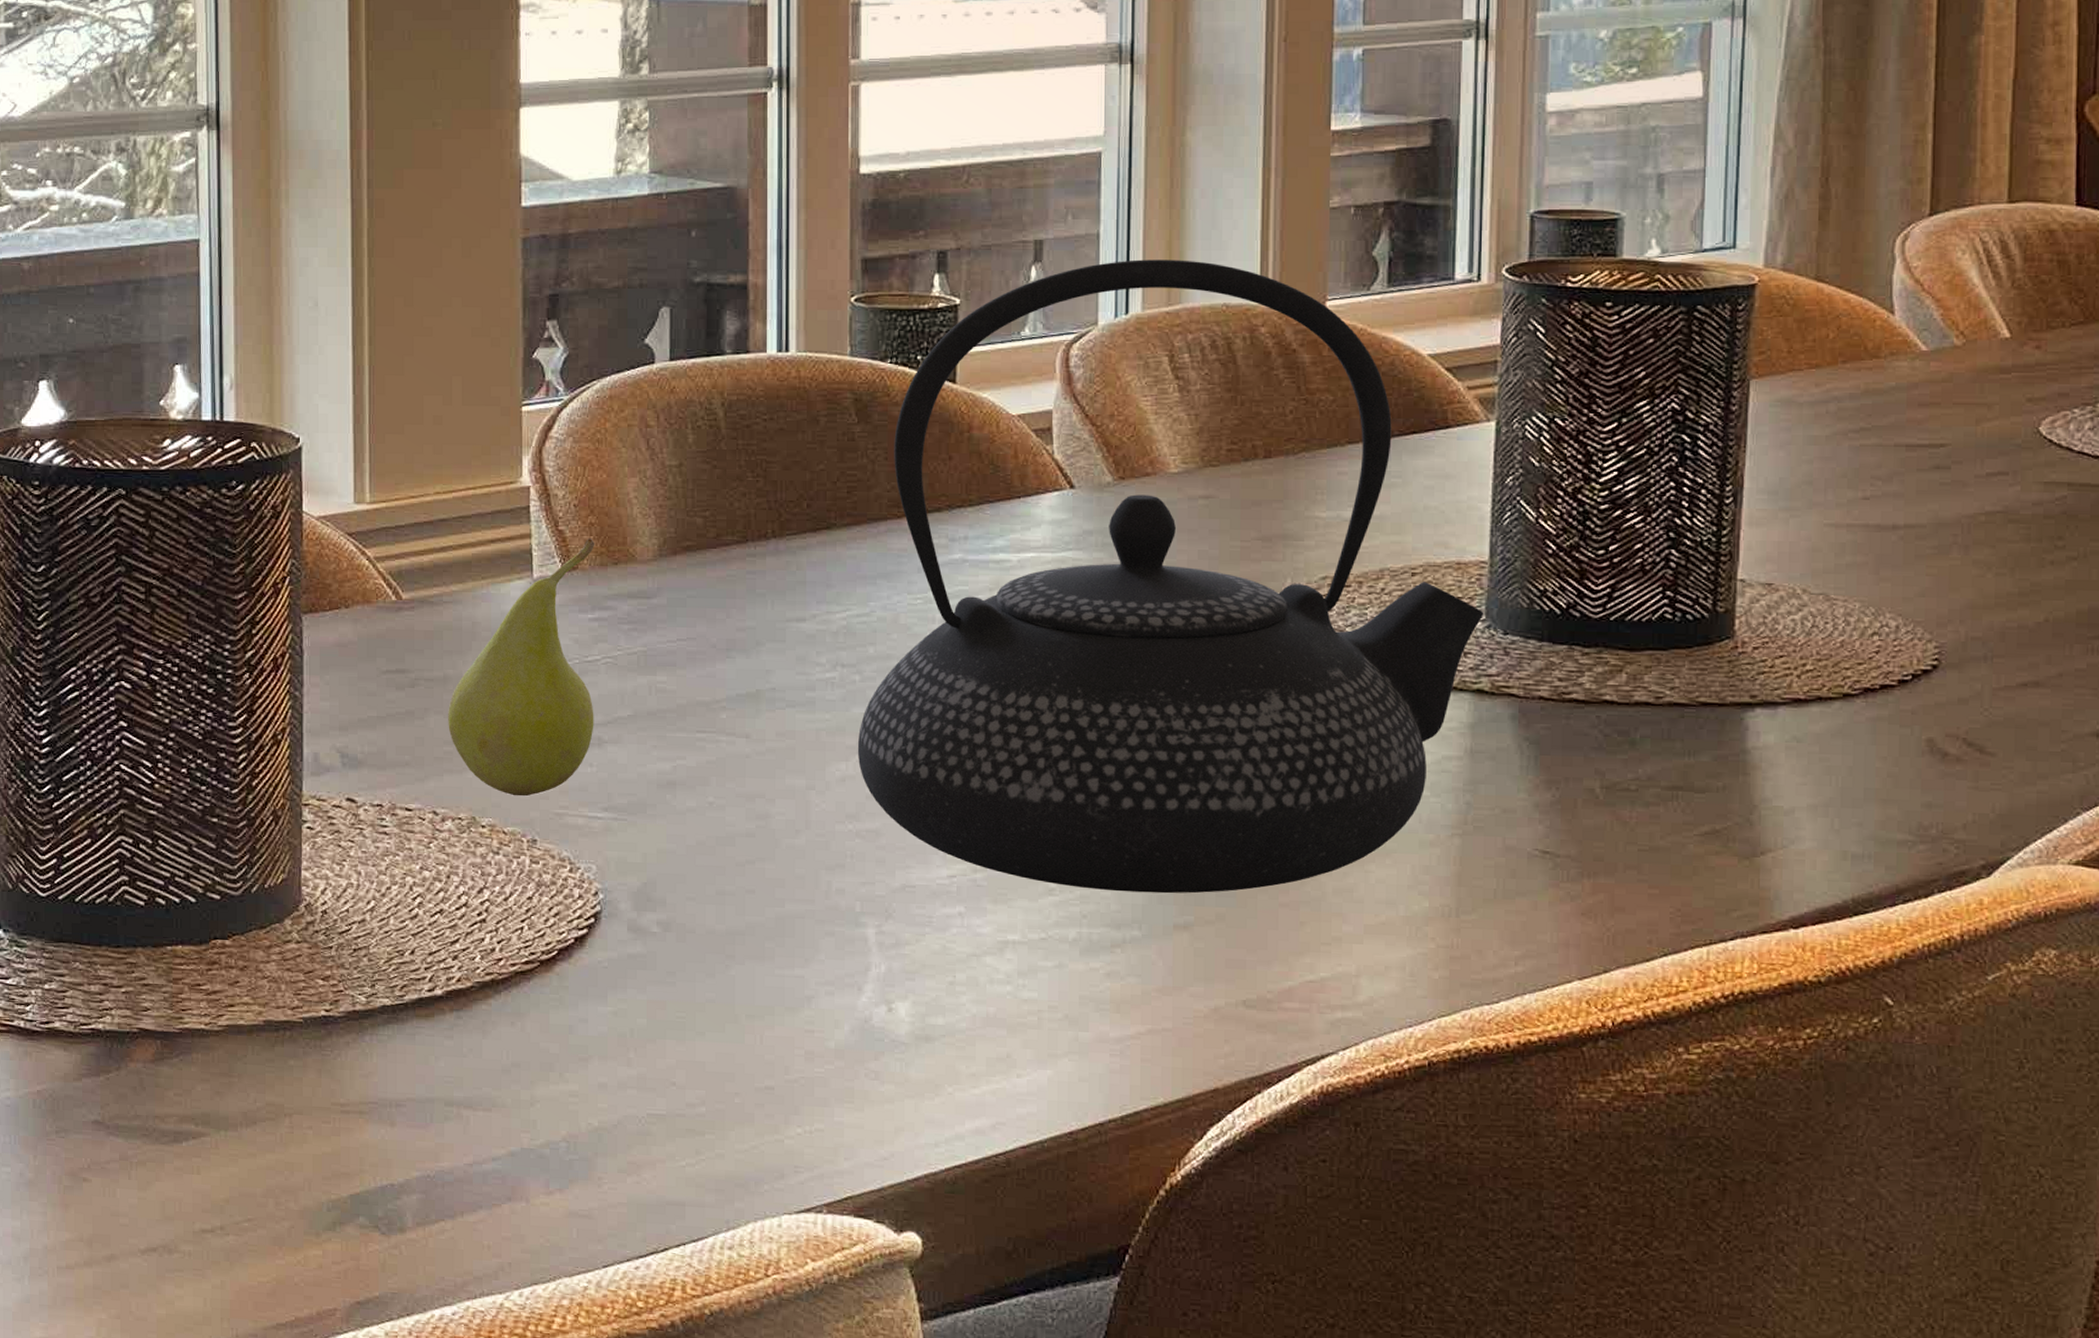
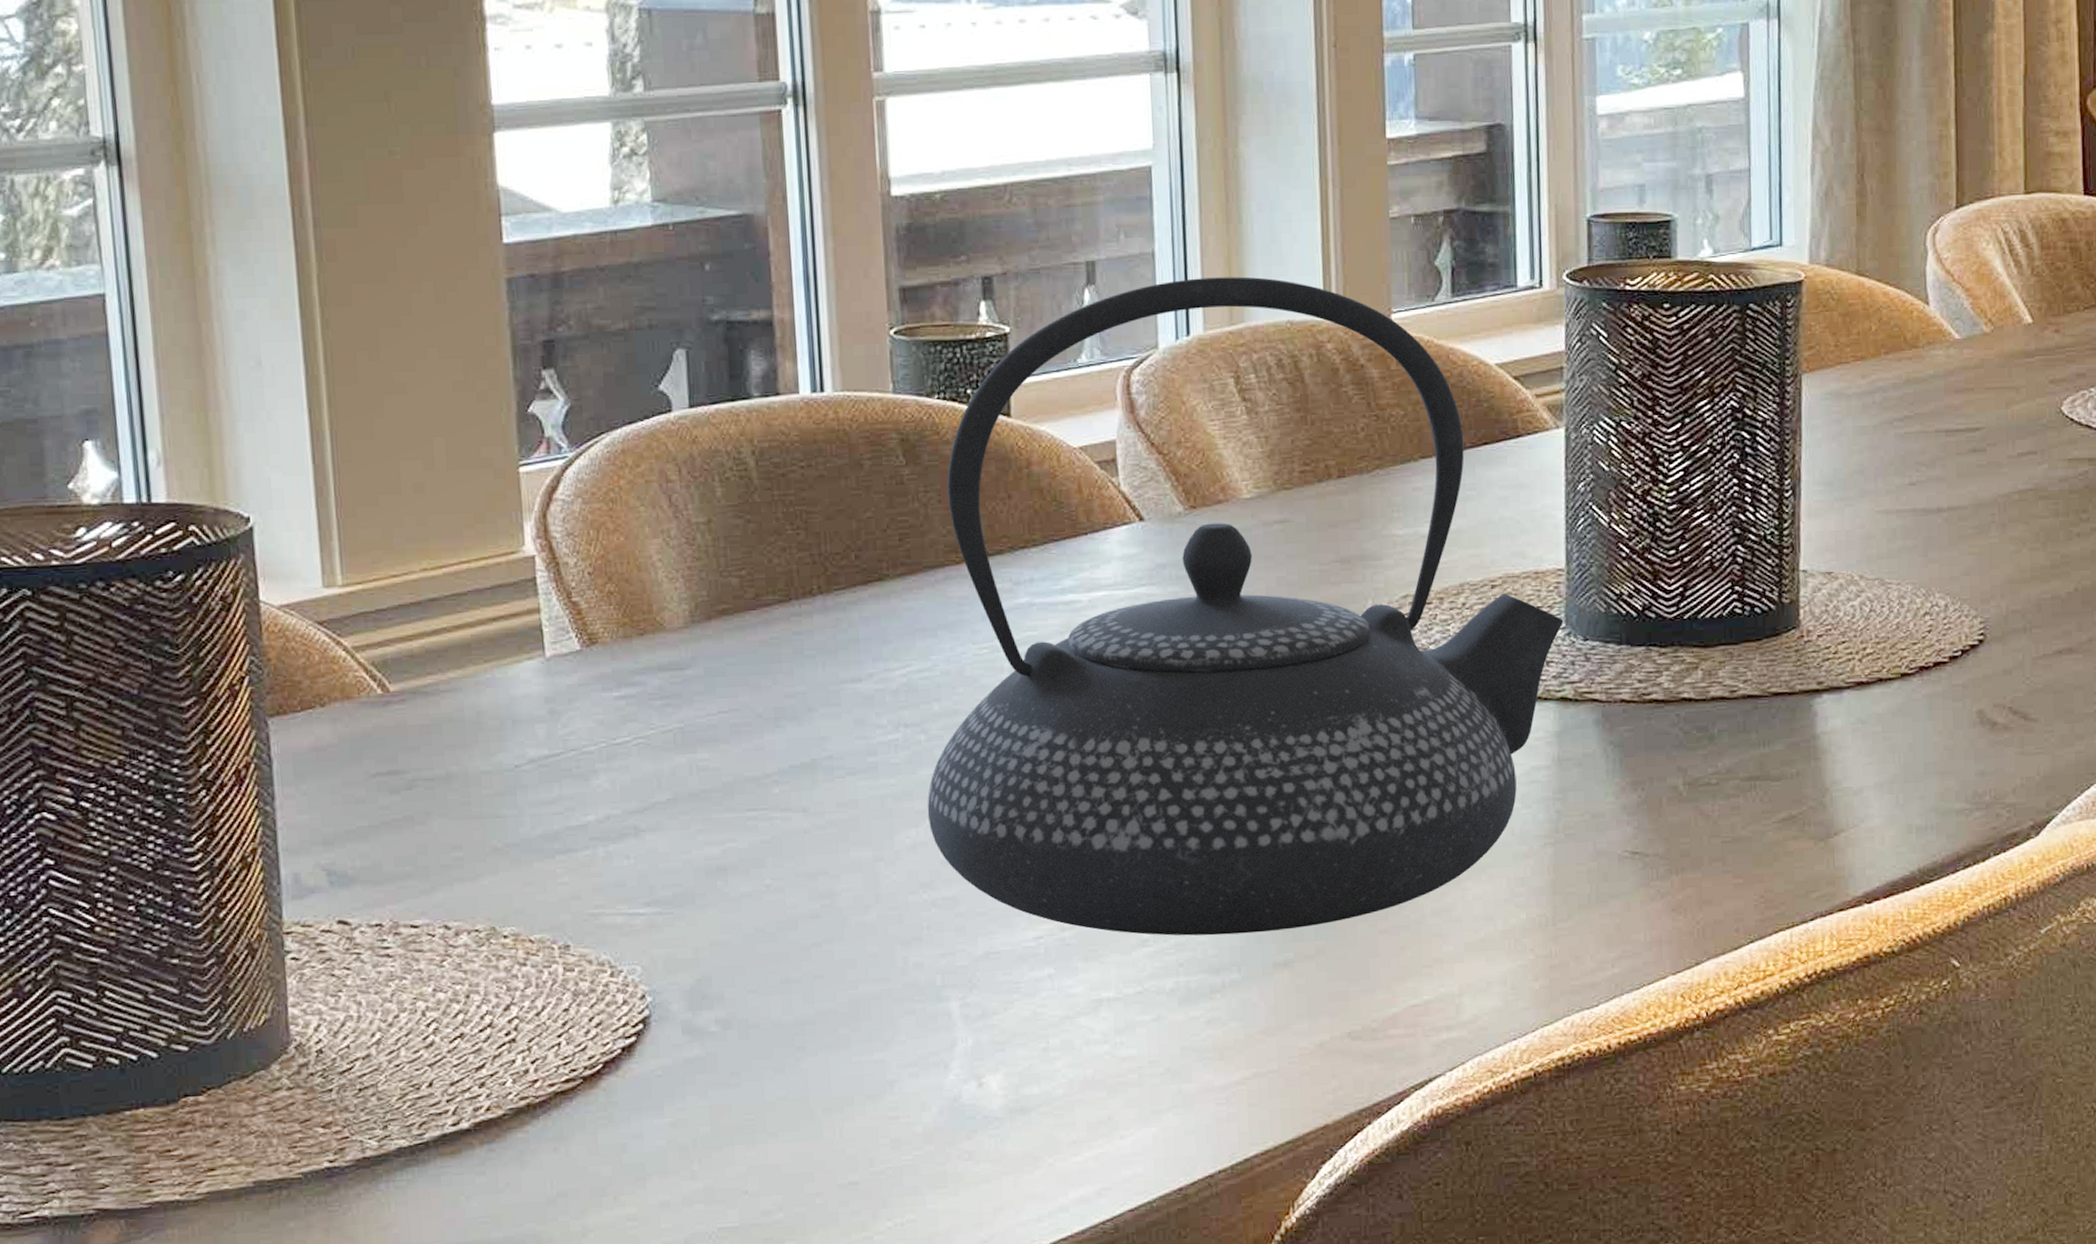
fruit: present [448,539,594,797] -> none [454,609,629,900]

